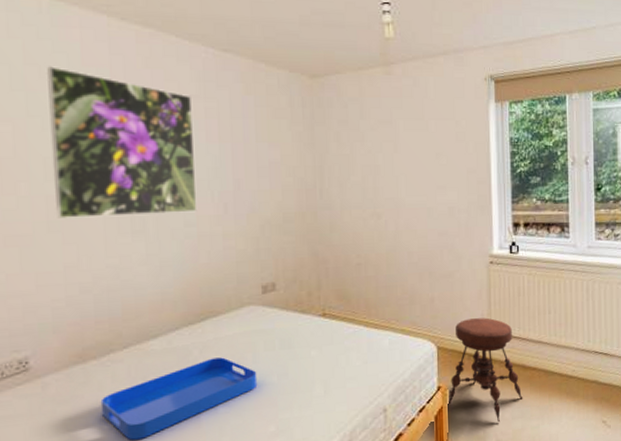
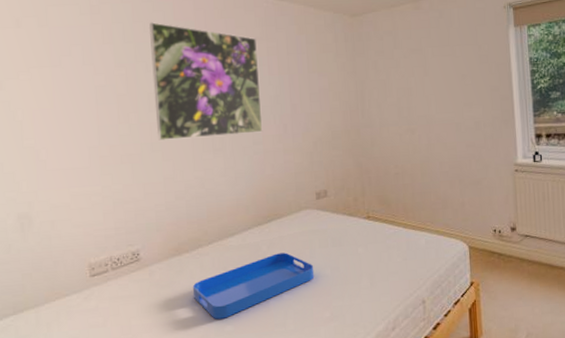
stool: present [449,317,523,423] -> none [481,220,552,317]

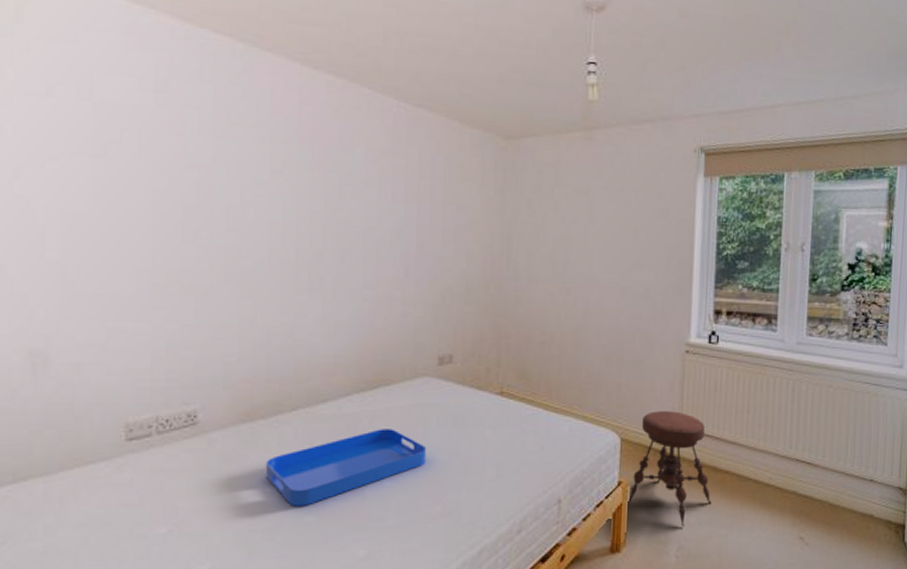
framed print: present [149,22,263,141] -> none [235,113,380,274]
stool: none [481,220,552,317] -> present [629,411,712,527]

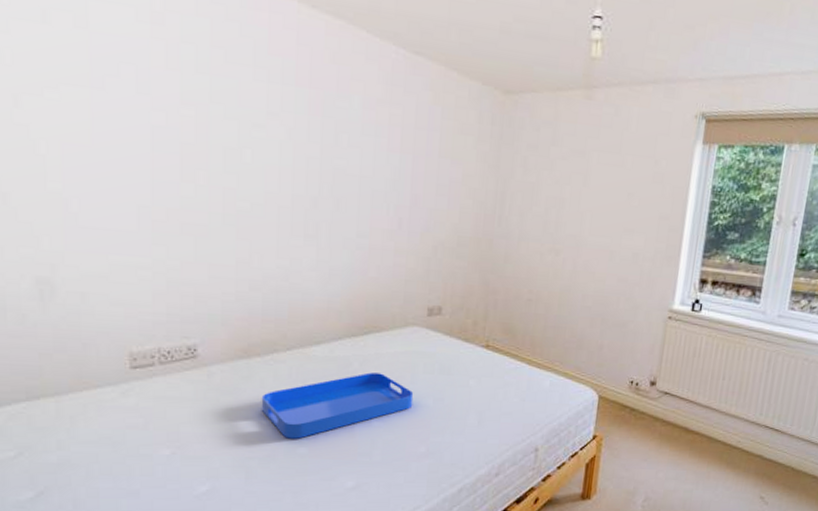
stool: present [629,411,712,527] -> none [602,372,681,481]

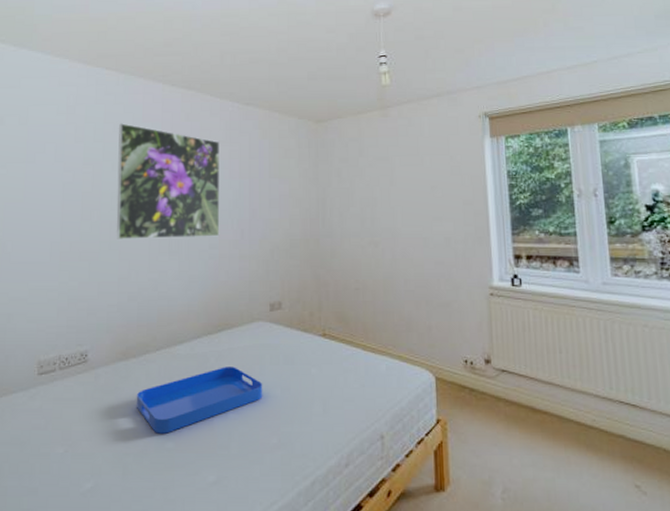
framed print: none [232,51,376,224] -> present [117,123,220,239]

